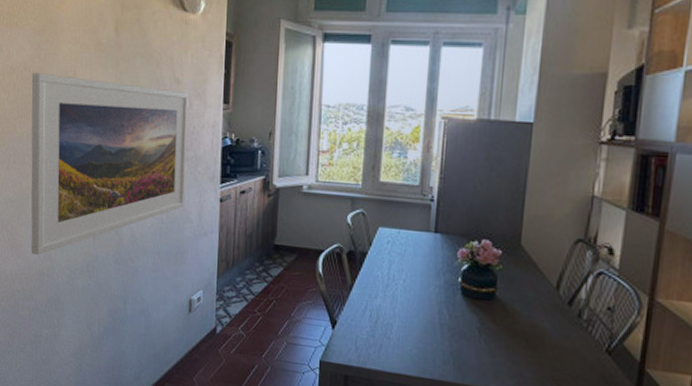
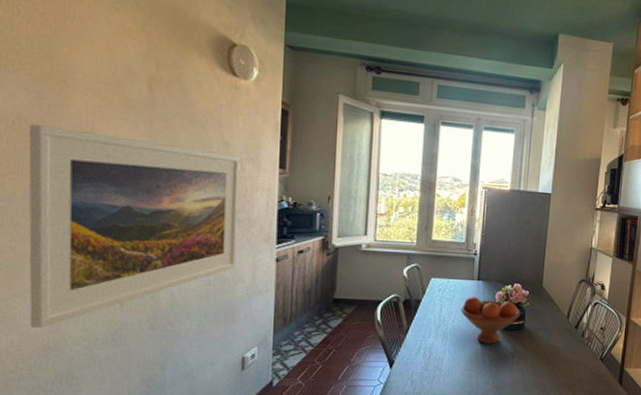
fruit bowl: none [413,252,491,314] -> present [460,297,521,344]

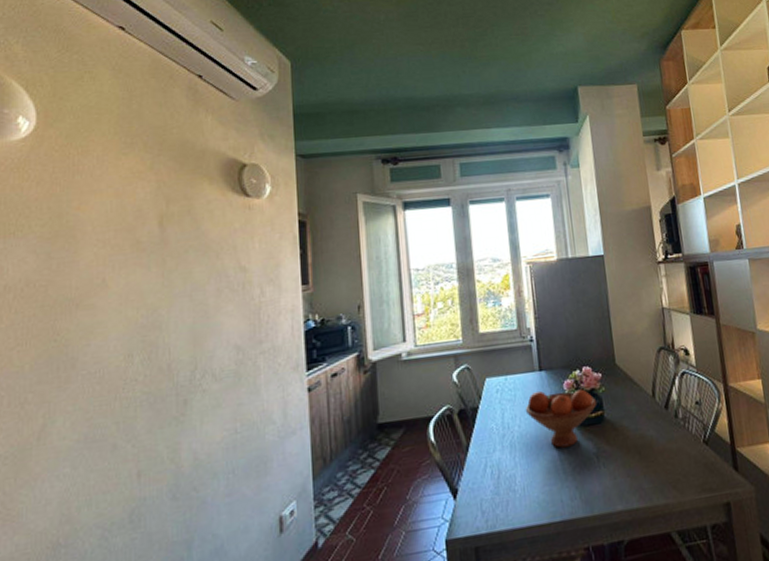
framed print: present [28,124,241,329] -> none [37,279,264,524]

